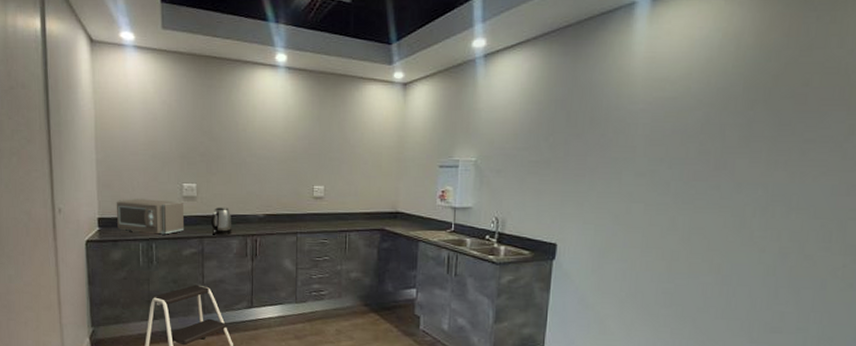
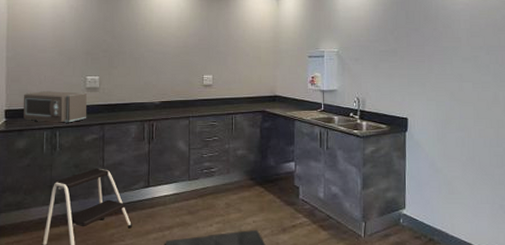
kettle: present [210,207,232,236] -> none [111,97,131,122]

